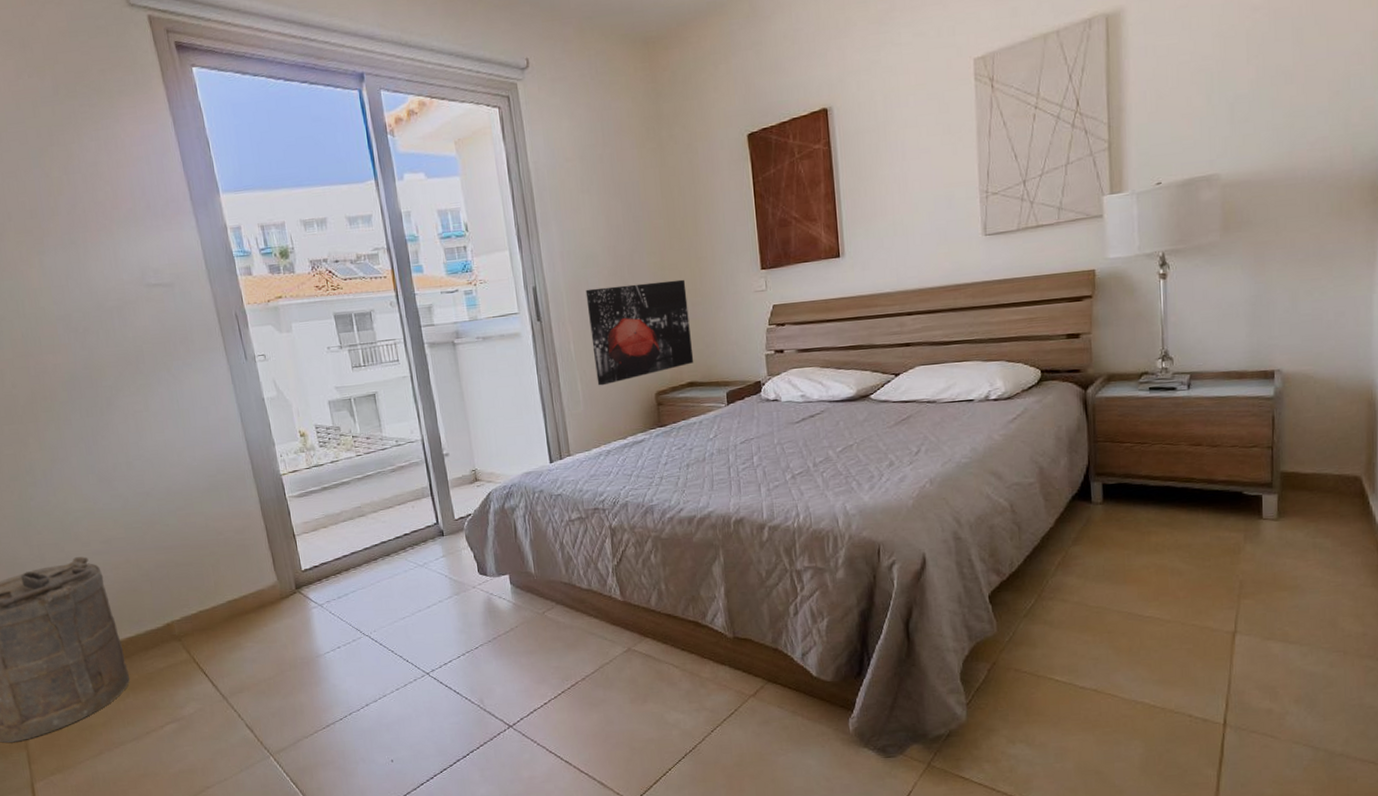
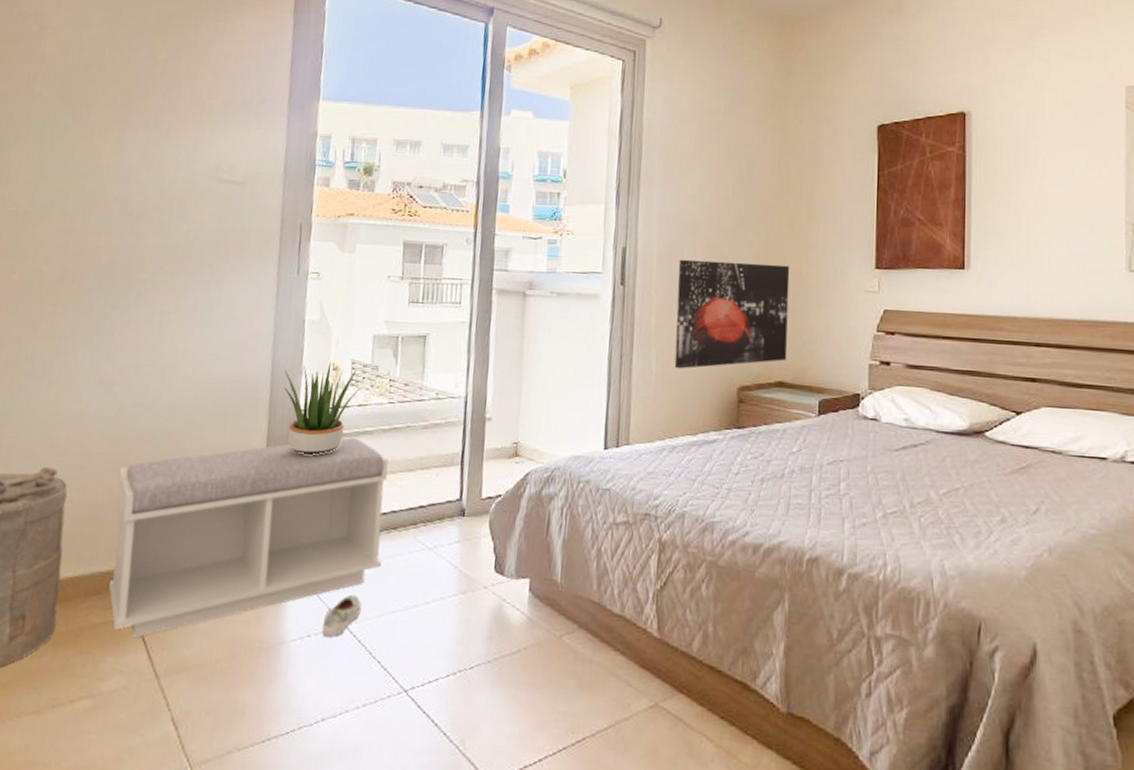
bench: none [141,489,384,673] -> present [108,437,389,638]
potted plant: none [259,430,329,510] -> present [284,362,360,455]
shoe: none [347,611,376,646] -> present [322,594,361,636]

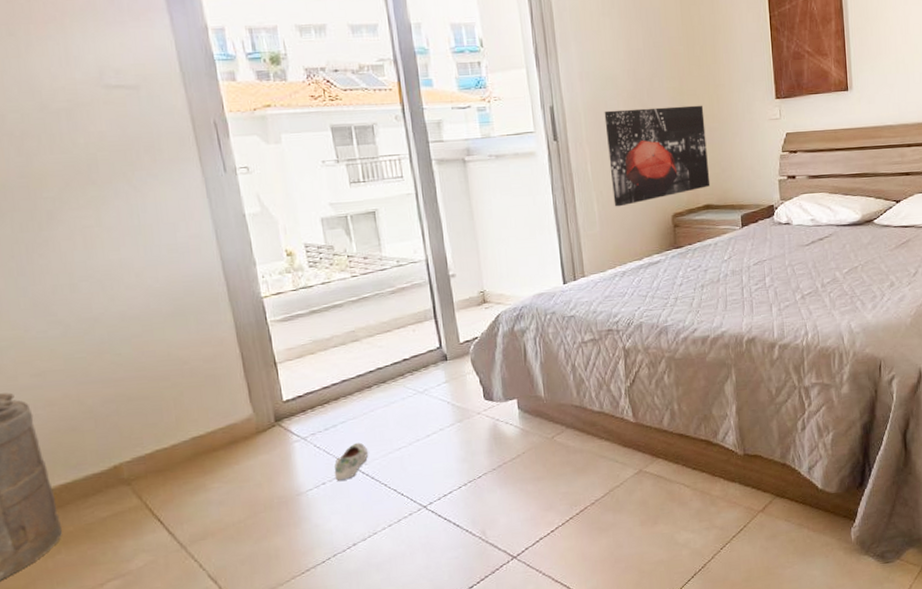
bench: present [108,437,389,638] -> none [84,312,378,520]
potted plant: present [284,362,360,455] -> none [237,249,320,336]

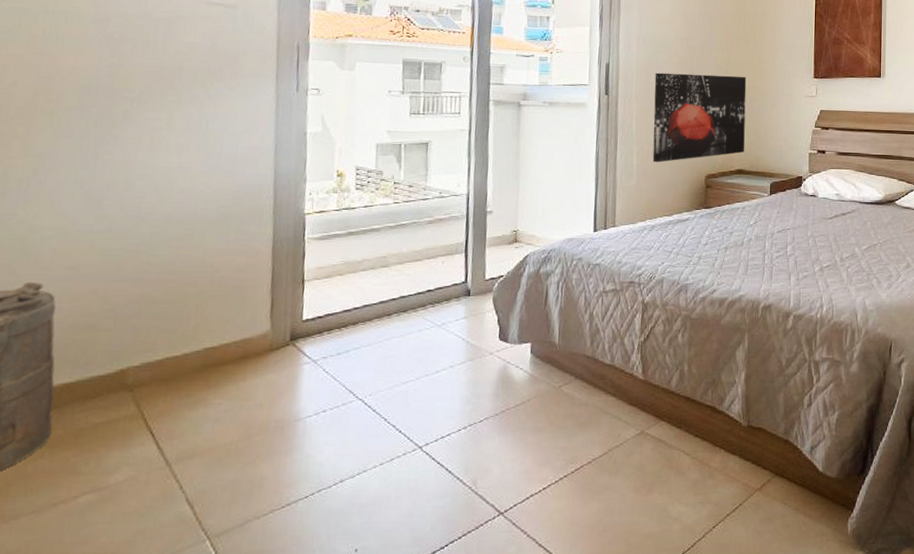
shoe: present [334,442,368,481] -> none [337,371,374,410]

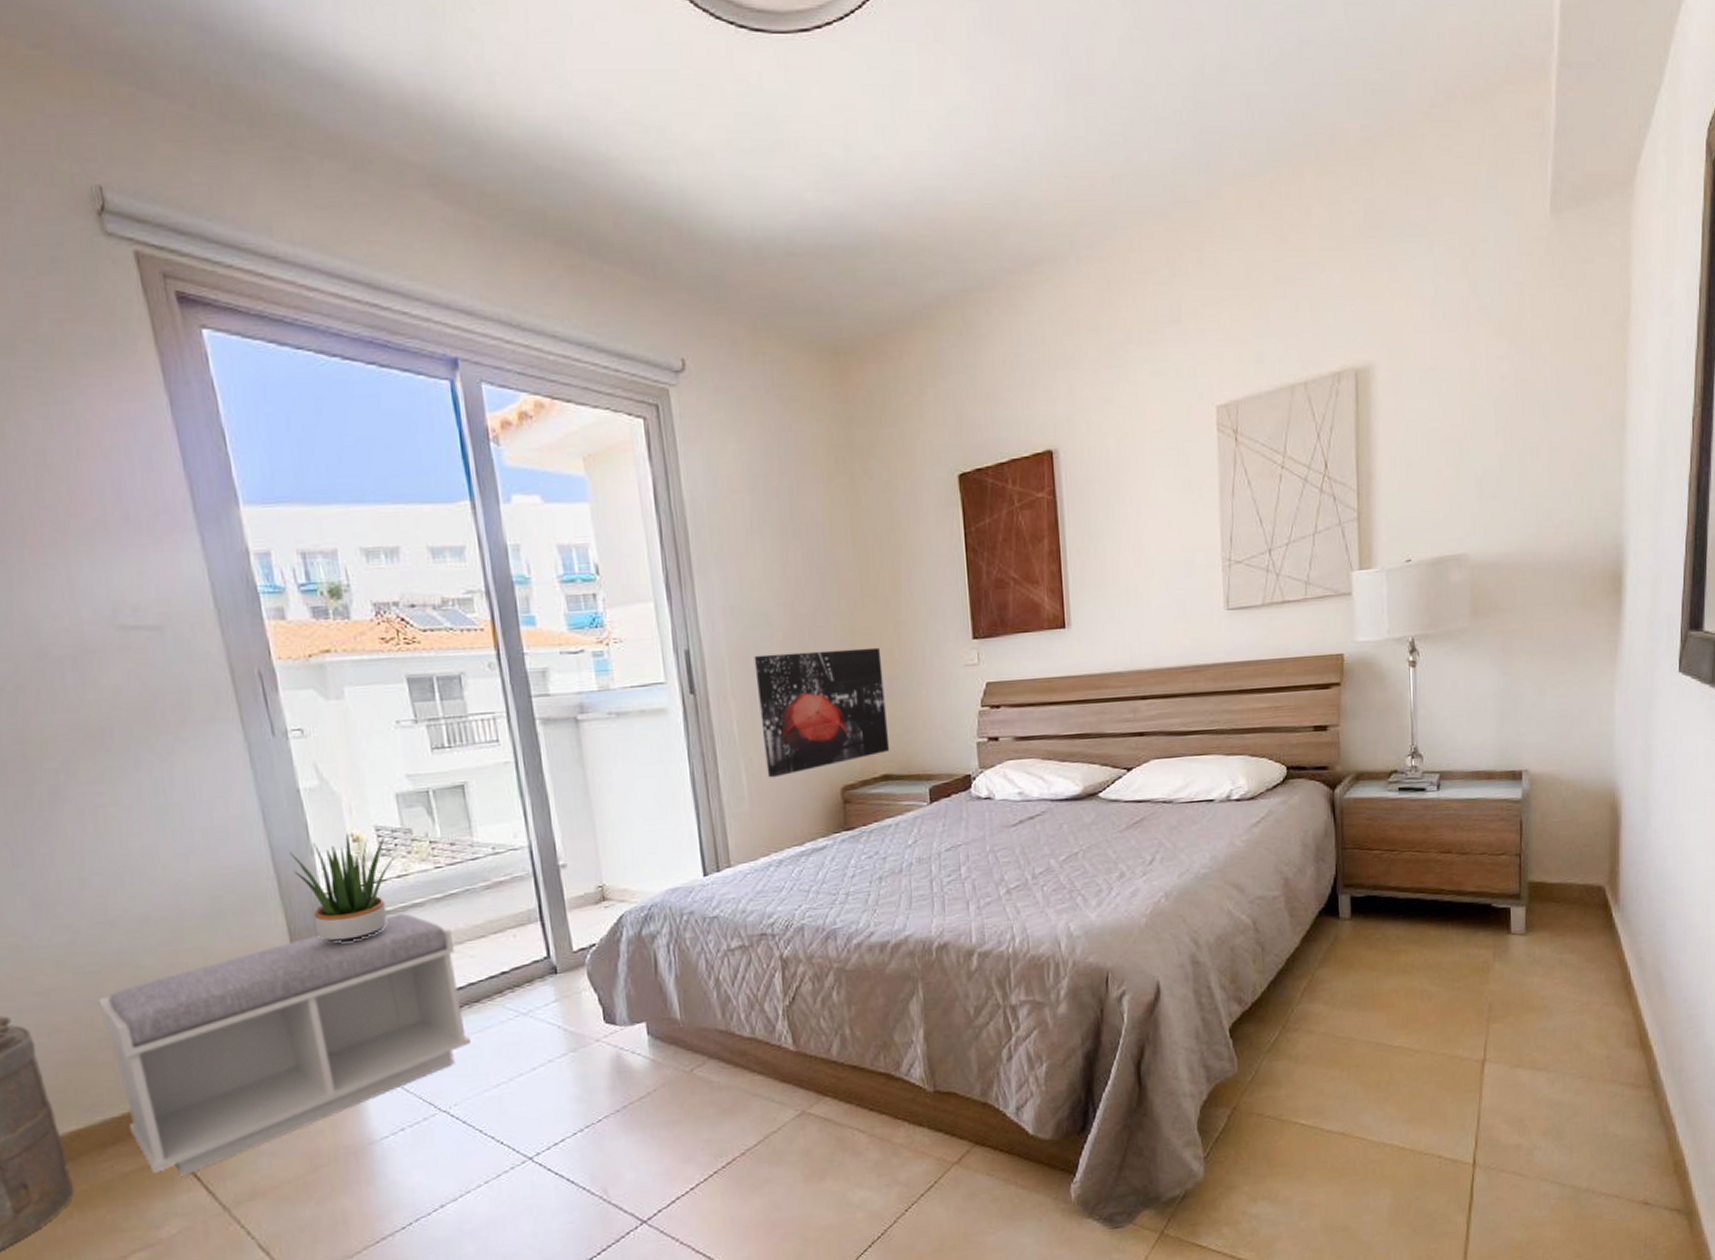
bench: none [109,235,396,431] -> present [98,913,471,1176]
potted plant: none [288,169,365,253] -> present [290,833,395,943]

